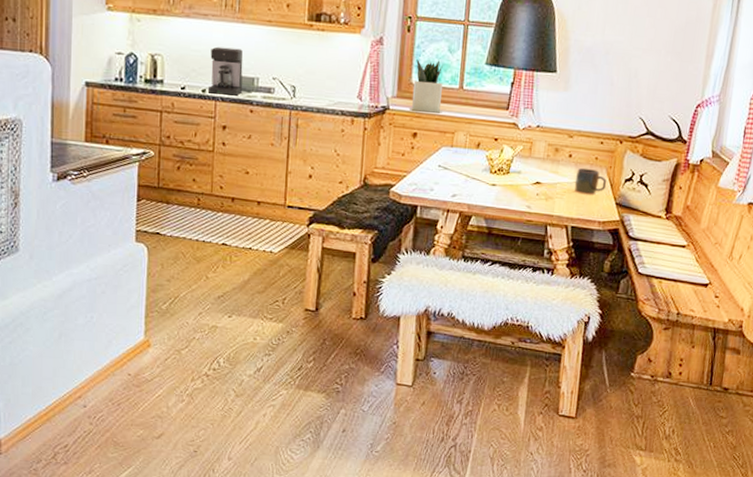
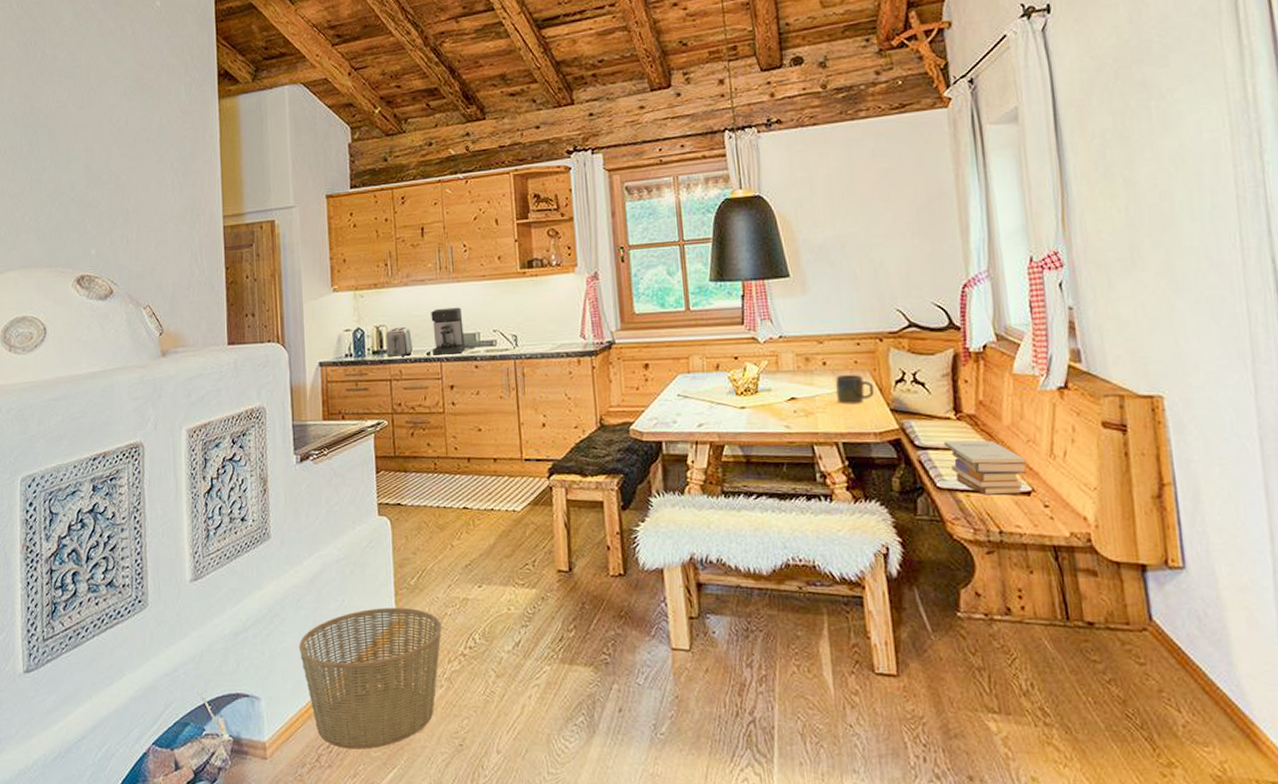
basket: none [41,327,189,450] -> present [298,607,442,749]
toaster: none [160,59,188,91] -> present [385,327,413,358]
planter: present [408,59,444,114] -> none [635,285,673,343]
books: none [651,235,711,285] -> present [943,440,1027,495]

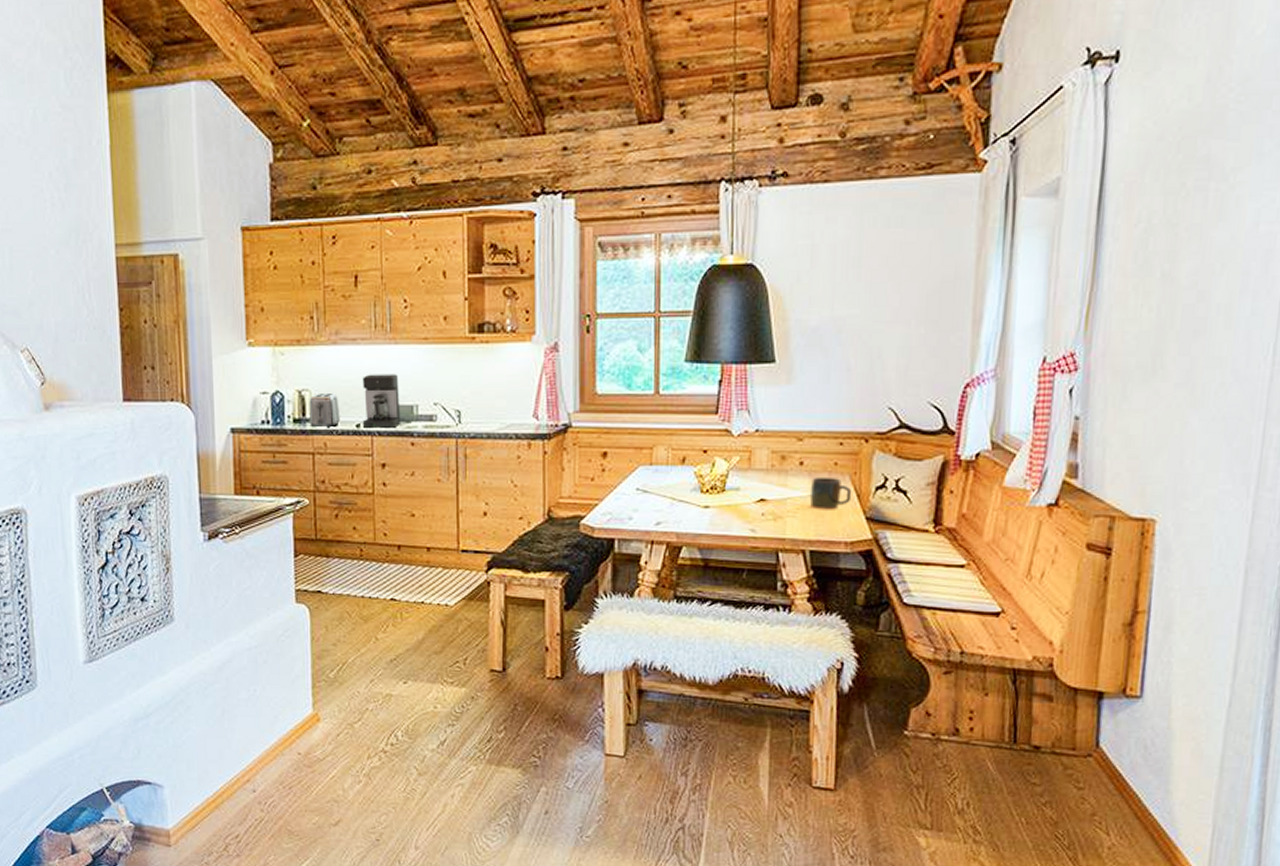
basket: present [298,607,442,749] -> none [205,700,362,841]
books: present [943,440,1027,495] -> none [917,555,1002,615]

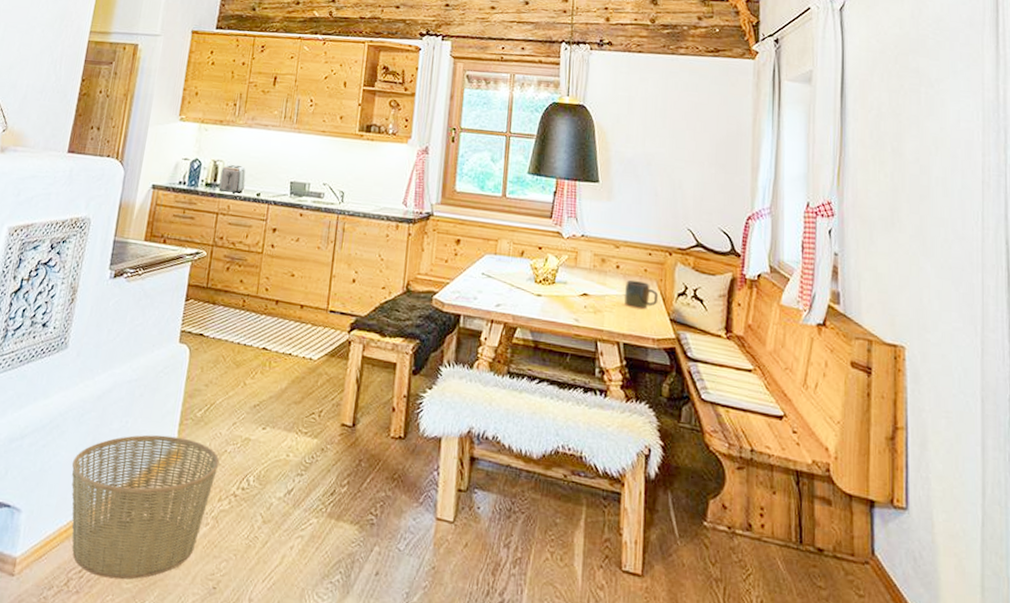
basket: none [205,700,362,841] -> present [71,434,220,579]
coffee maker: present [362,374,401,429] -> none [262,154,297,200]

